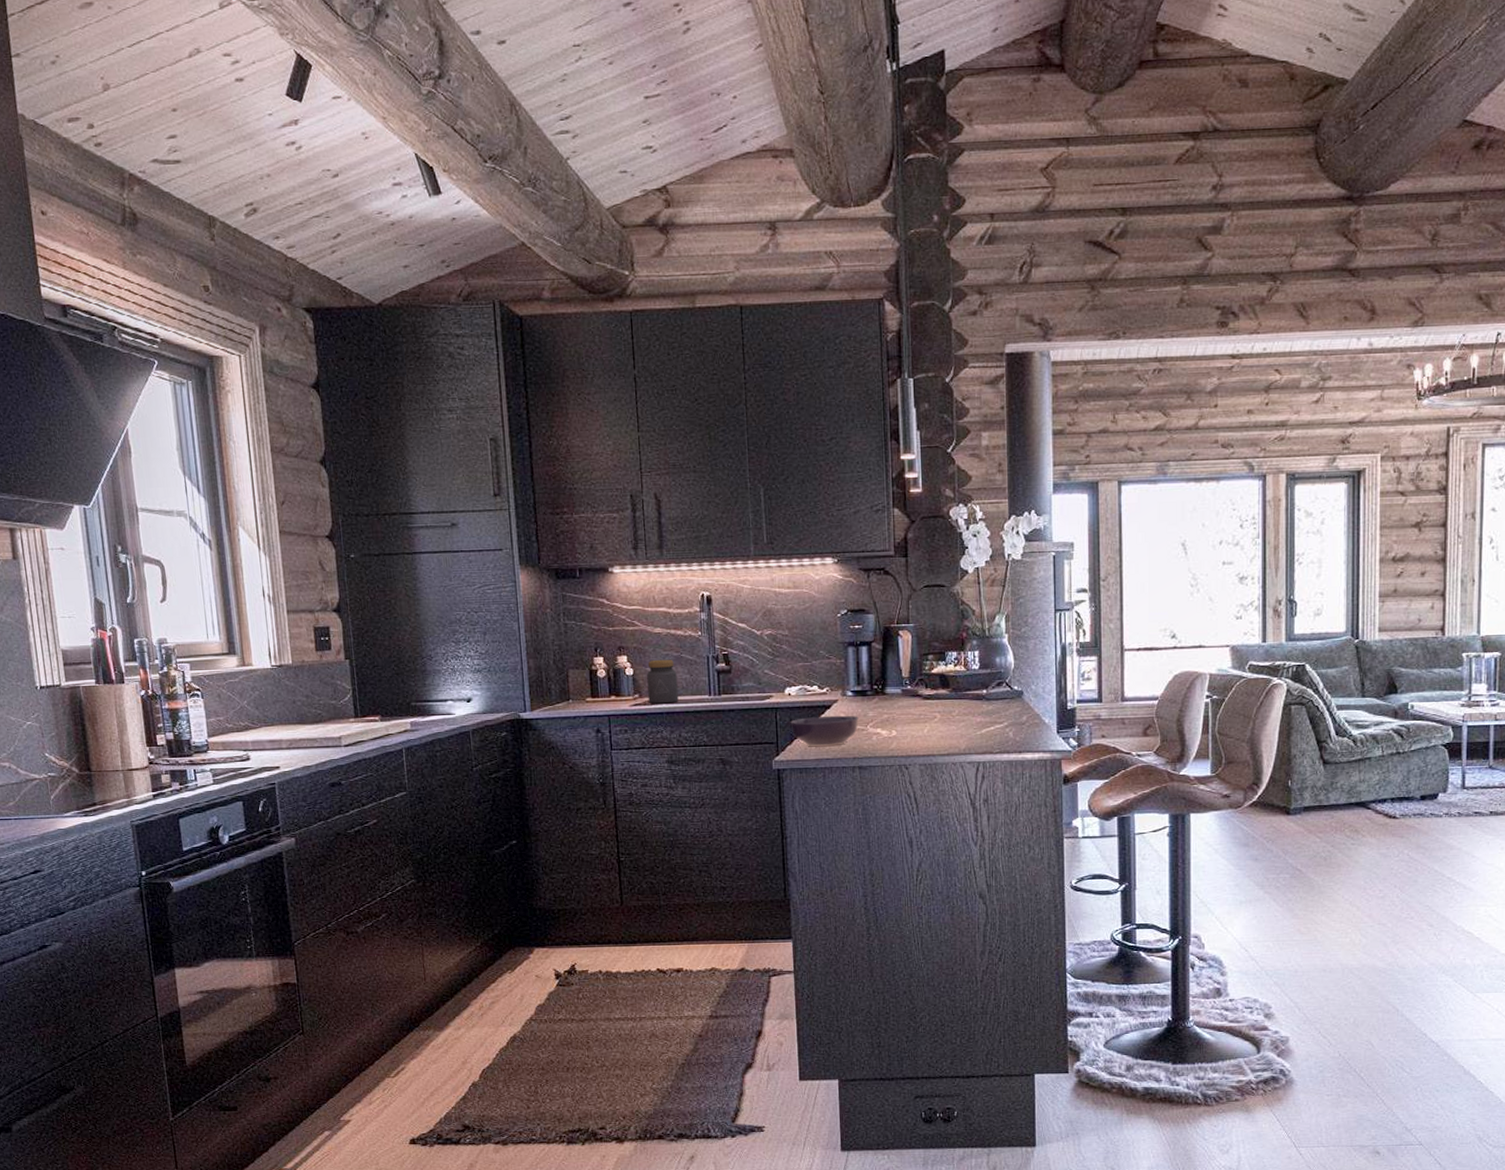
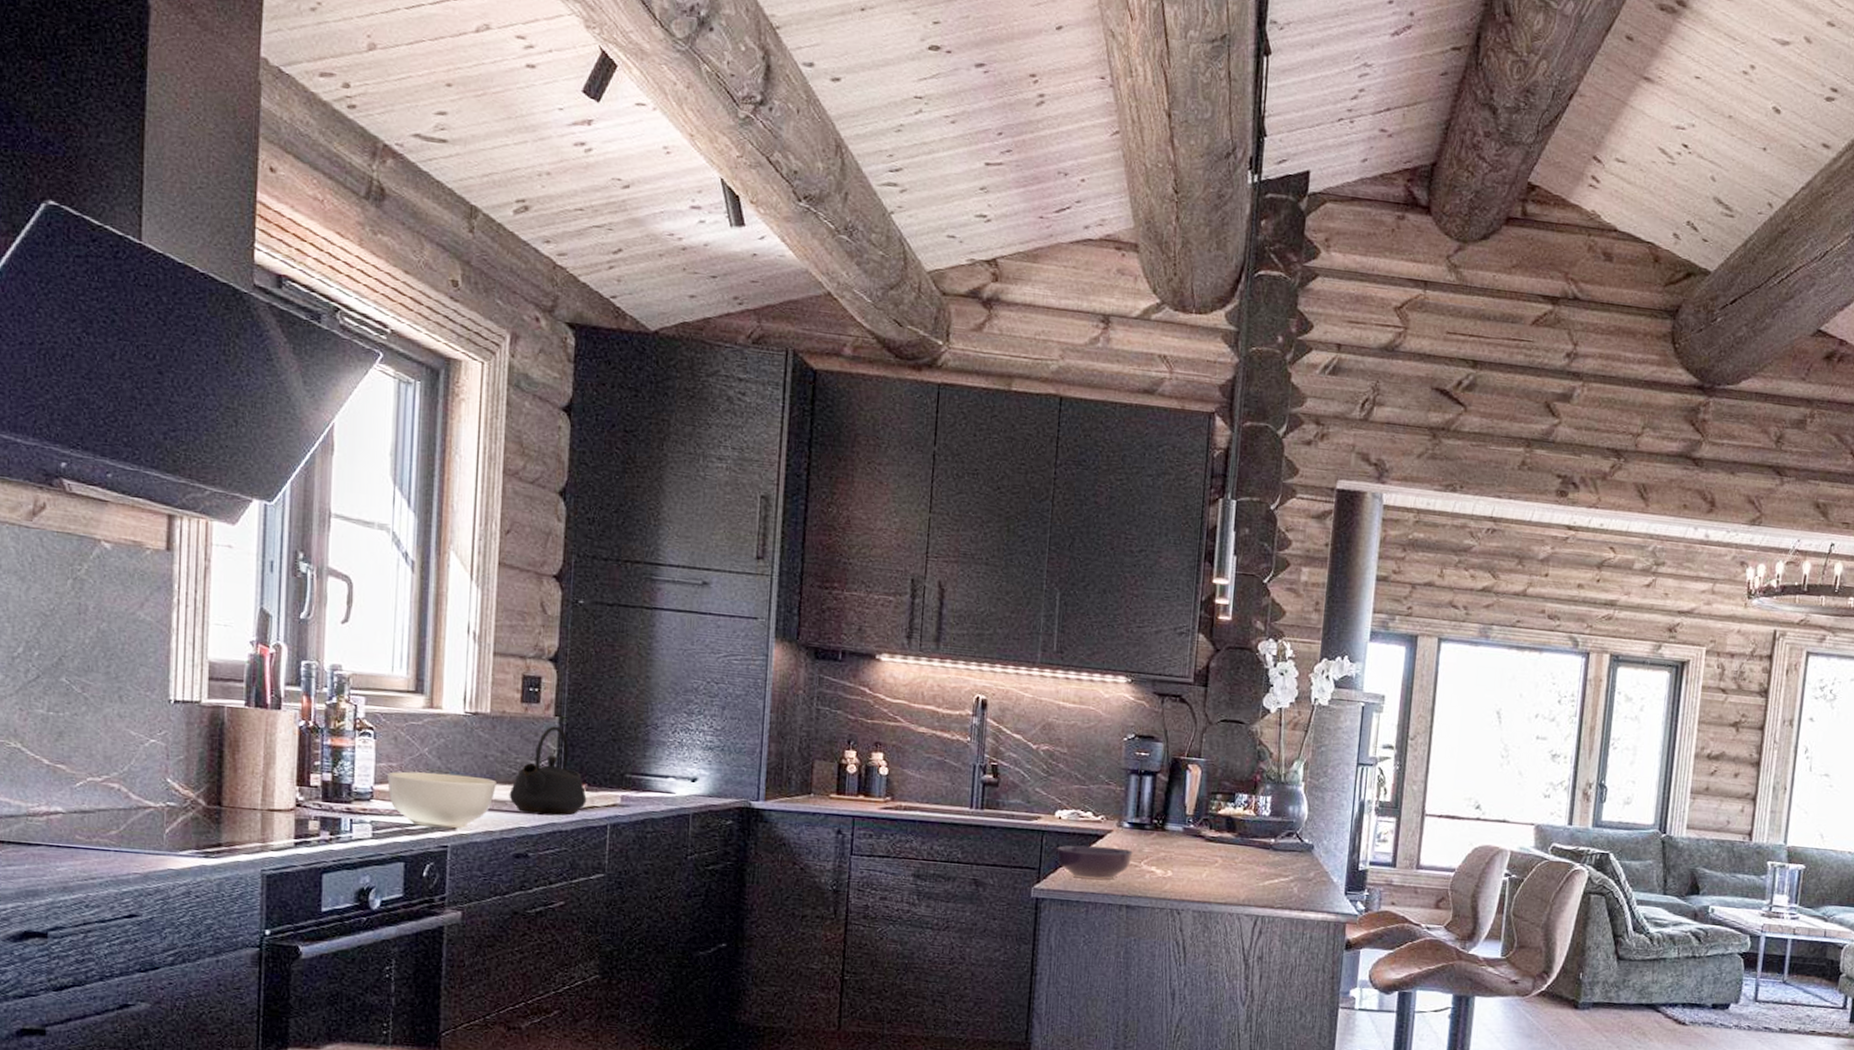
bowl: none [217,720,307,769] -> present [387,771,497,829]
kettle: none [318,668,383,747] -> present [509,726,587,816]
jar: present [647,659,679,705] -> none [901,761,937,813]

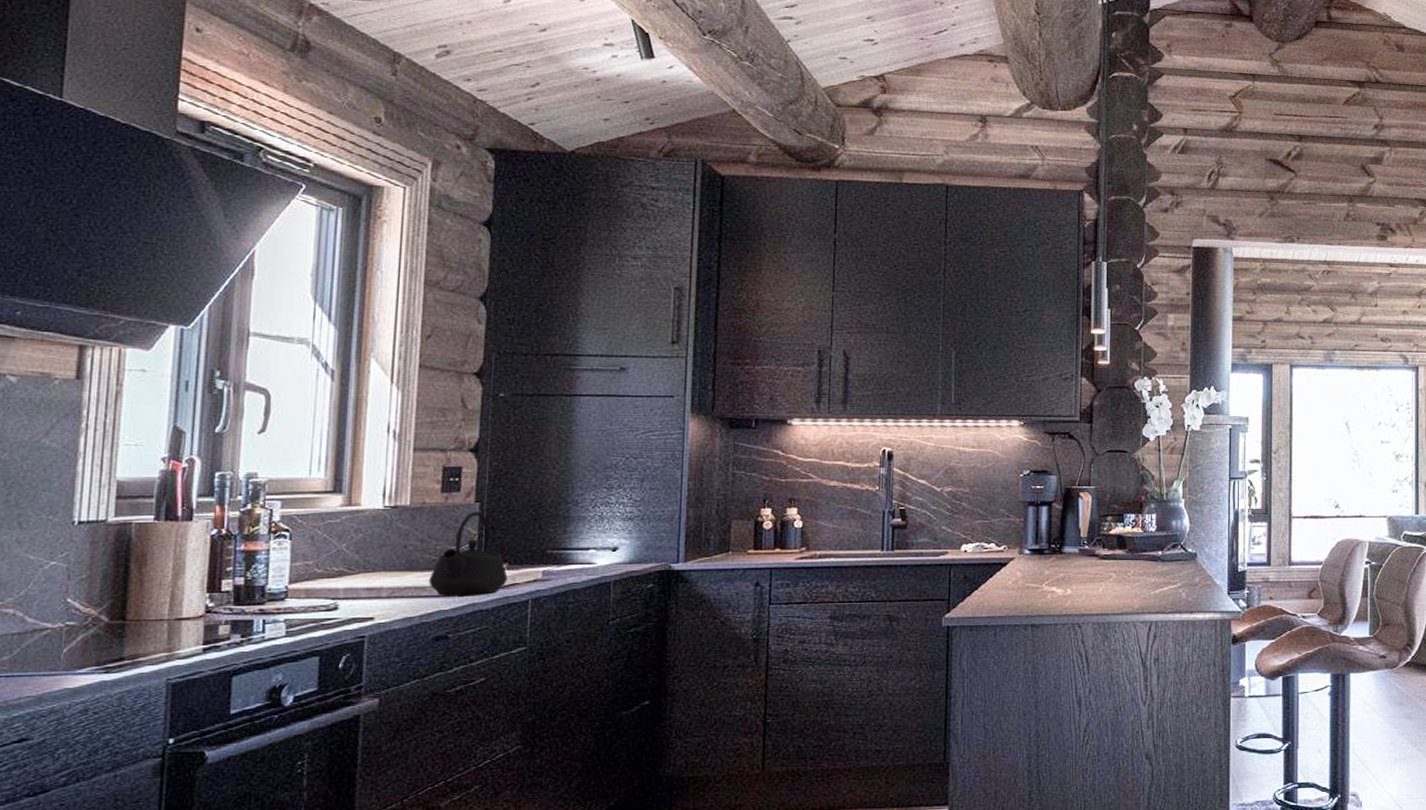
bowl: present [387,771,497,829] -> none [303,566,416,619]
bowl: present [1056,845,1133,880] -> none [964,573,1034,605]

